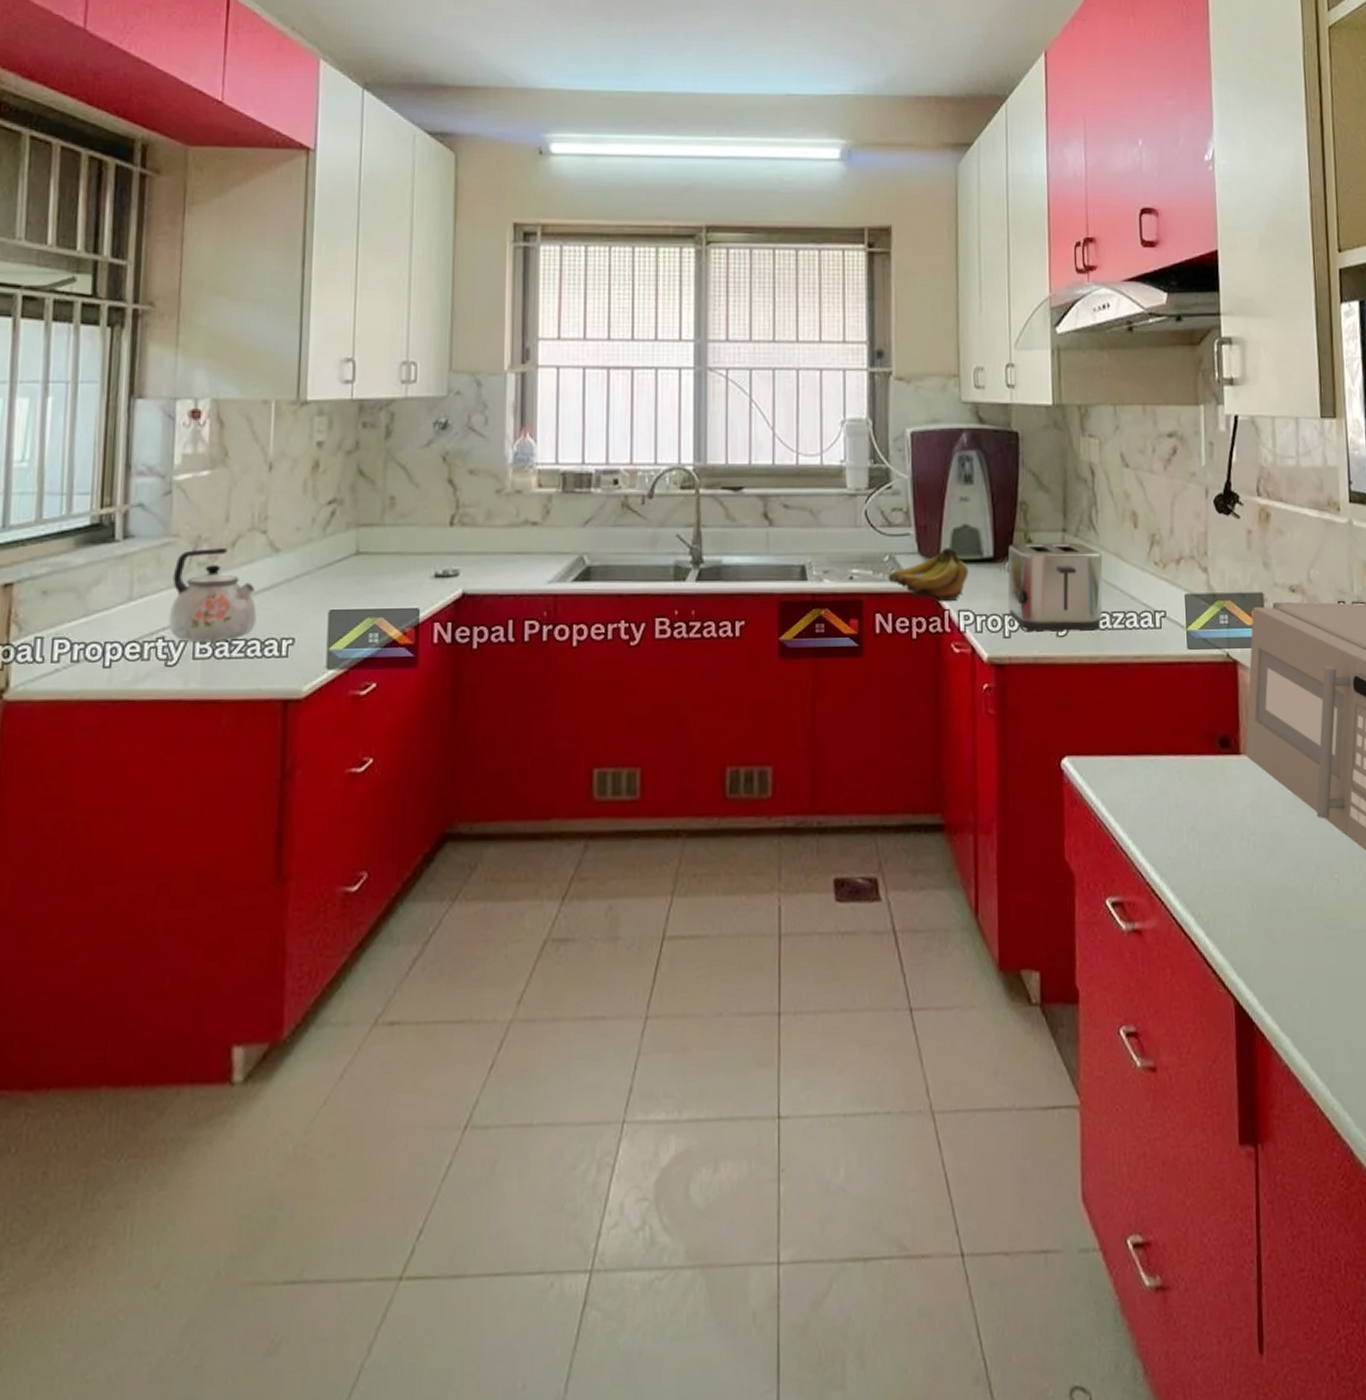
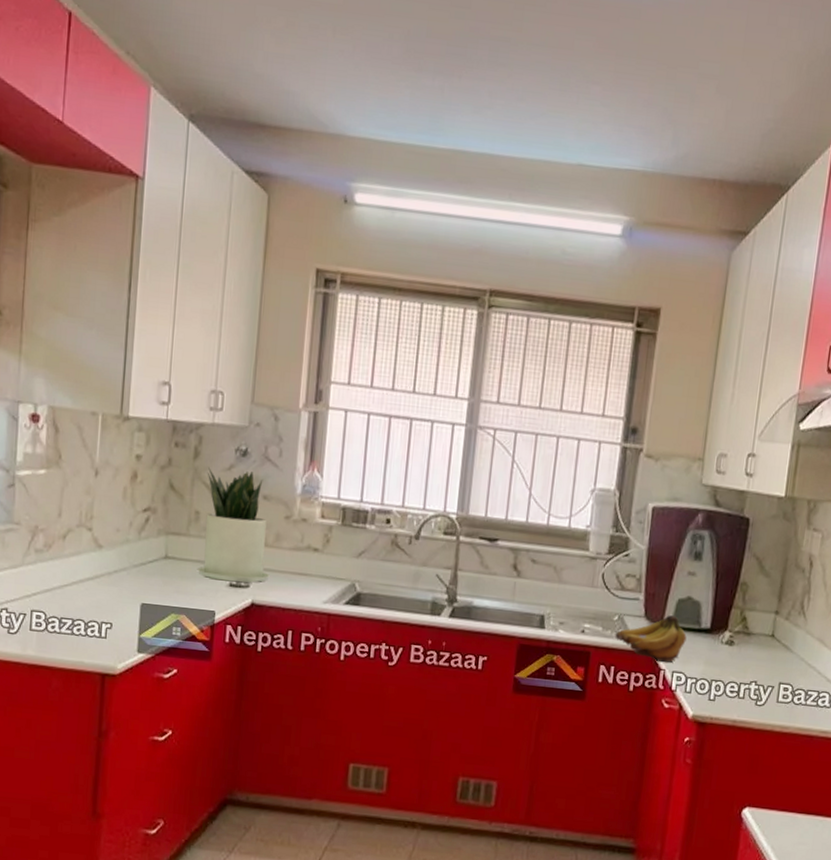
kettle: present [168,548,257,643] -> none [11,537,82,619]
planter: none [395,445,482,572] -> present [197,467,270,583]
toaster: present [1007,542,1103,632] -> none [716,618,808,705]

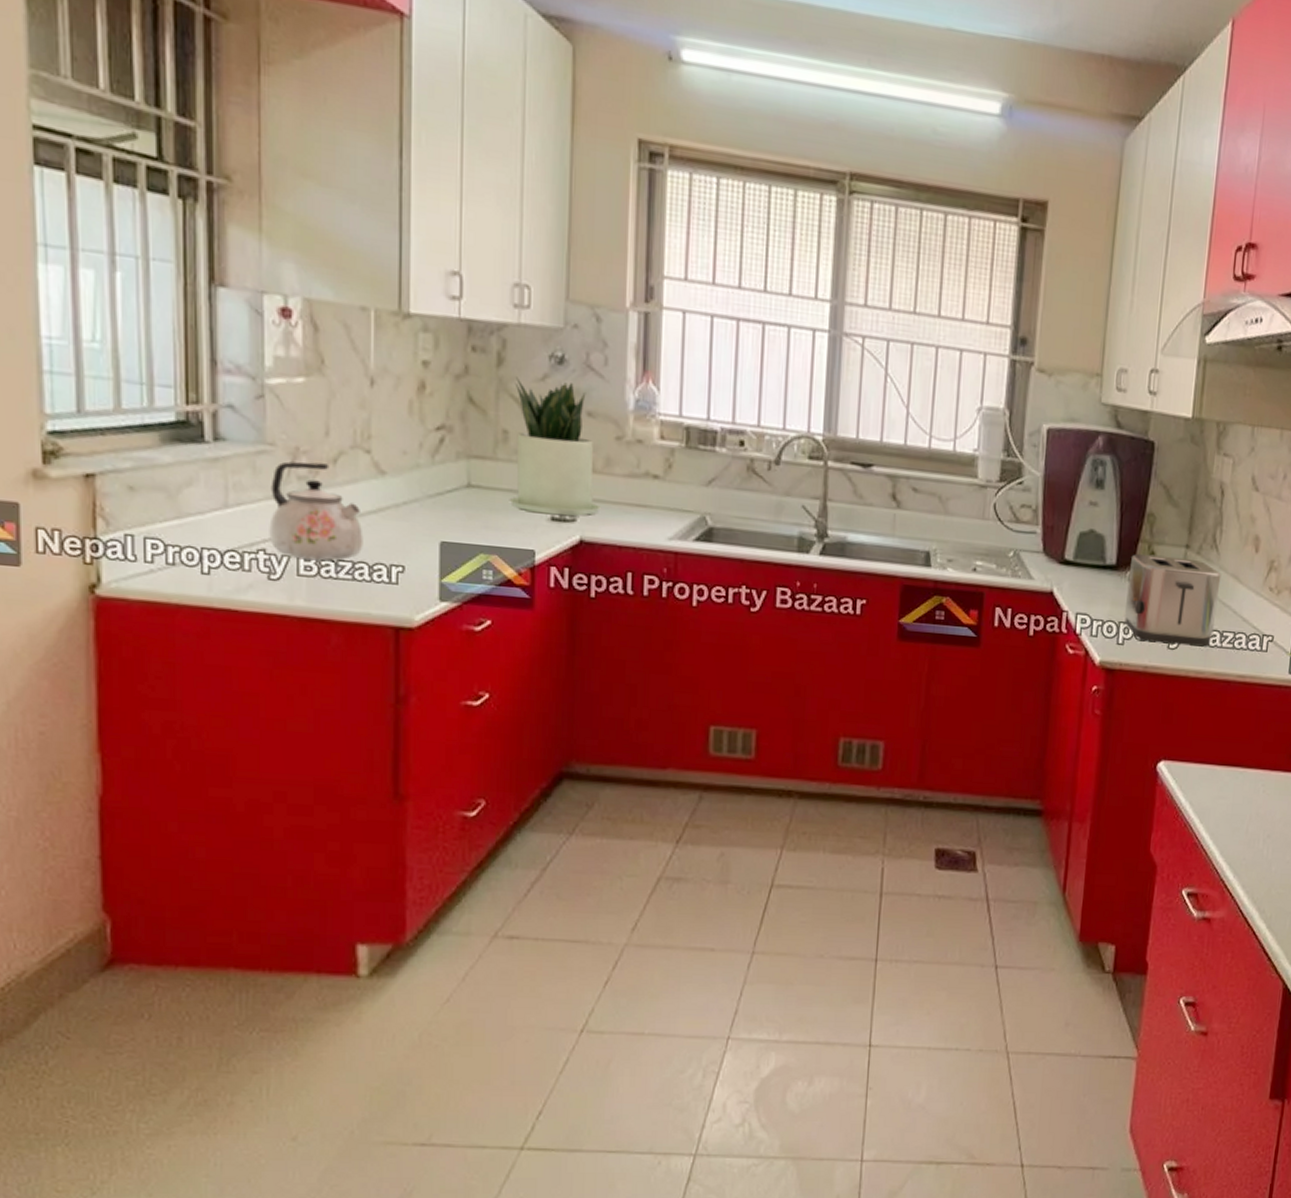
kettle: none [11,537,82,619] -> present [269,461,363,562]
fruit: present [615,615,687,662] -> none [1011,550,1091,603]
toaster: none [716,618,808,705] -> present [1124,553,1221,647]

